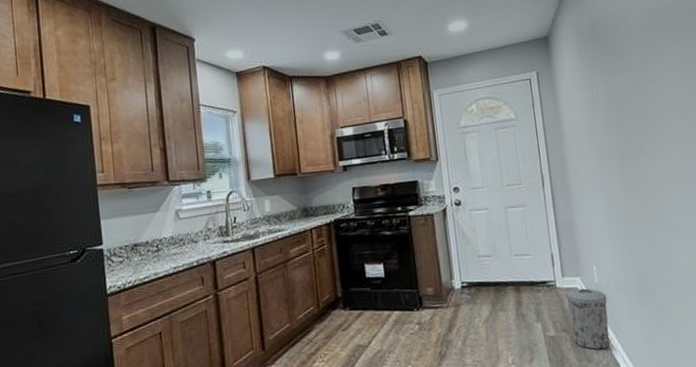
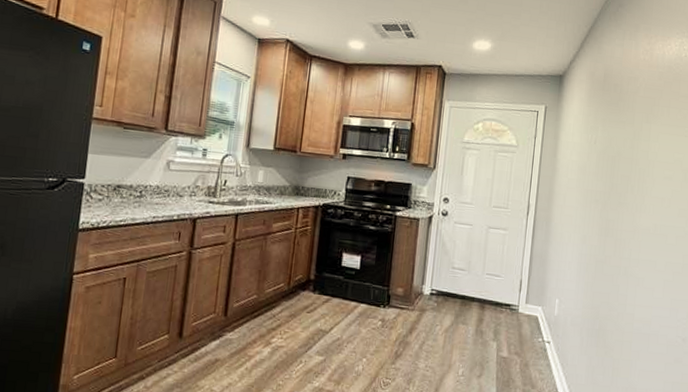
trash can: present [565,288,611,350] -> none [523,317,562,379]

